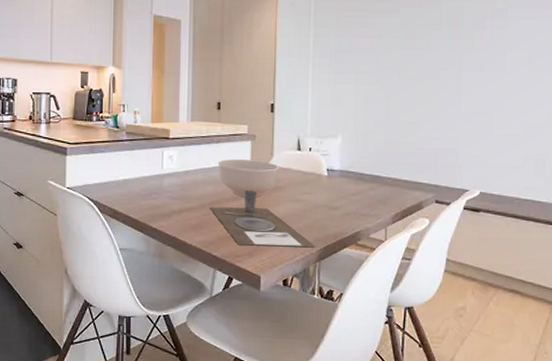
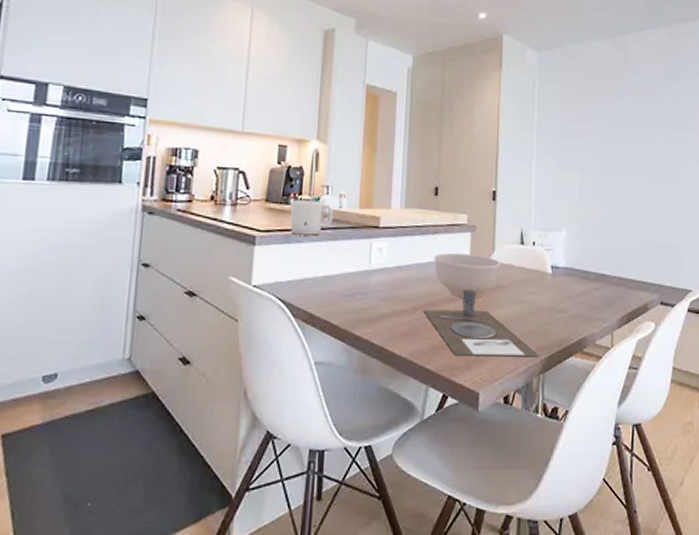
mug: none [93,117,130,146] -> present [290,200,334,236]

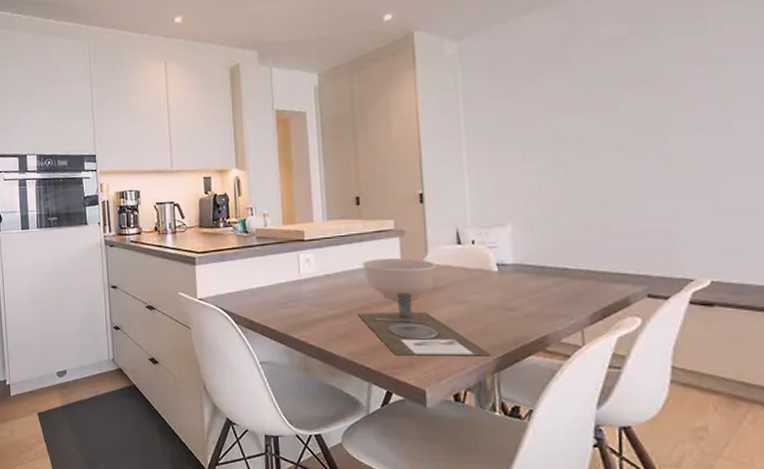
mug: present [290,200,334,236] -> none [221,222,260,253]

